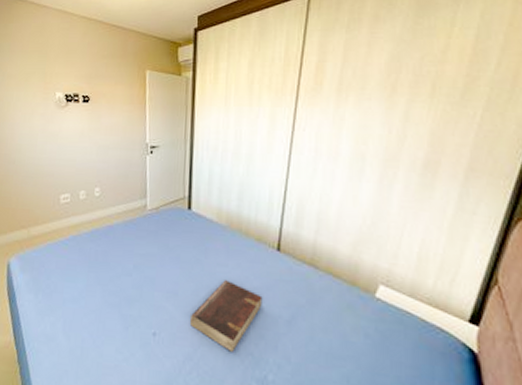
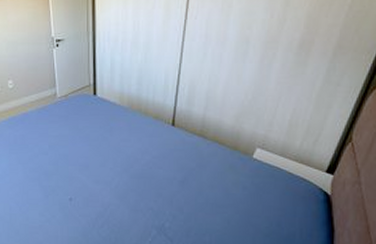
hardback book: present [189,280,263,352] -> none [99,153,160,208]

